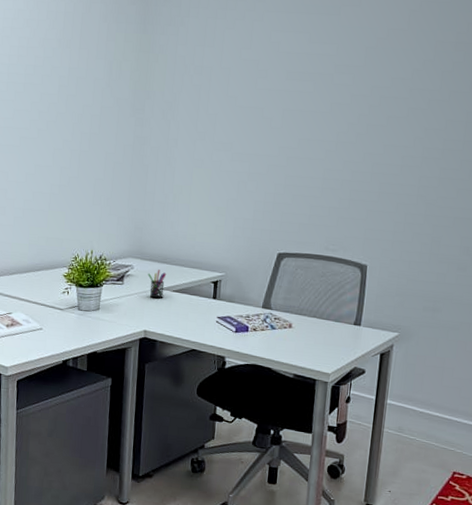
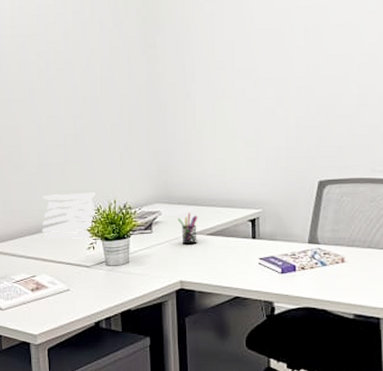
ceiling light fixture: none [21,239,75,283] -> present [42,192,97,239]

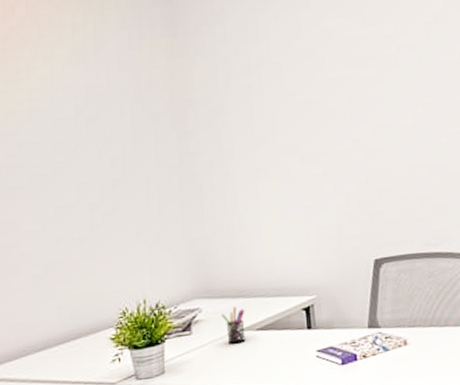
ceiling light fixture: present [42,192,97,239] -> none [51,293,123,356]

